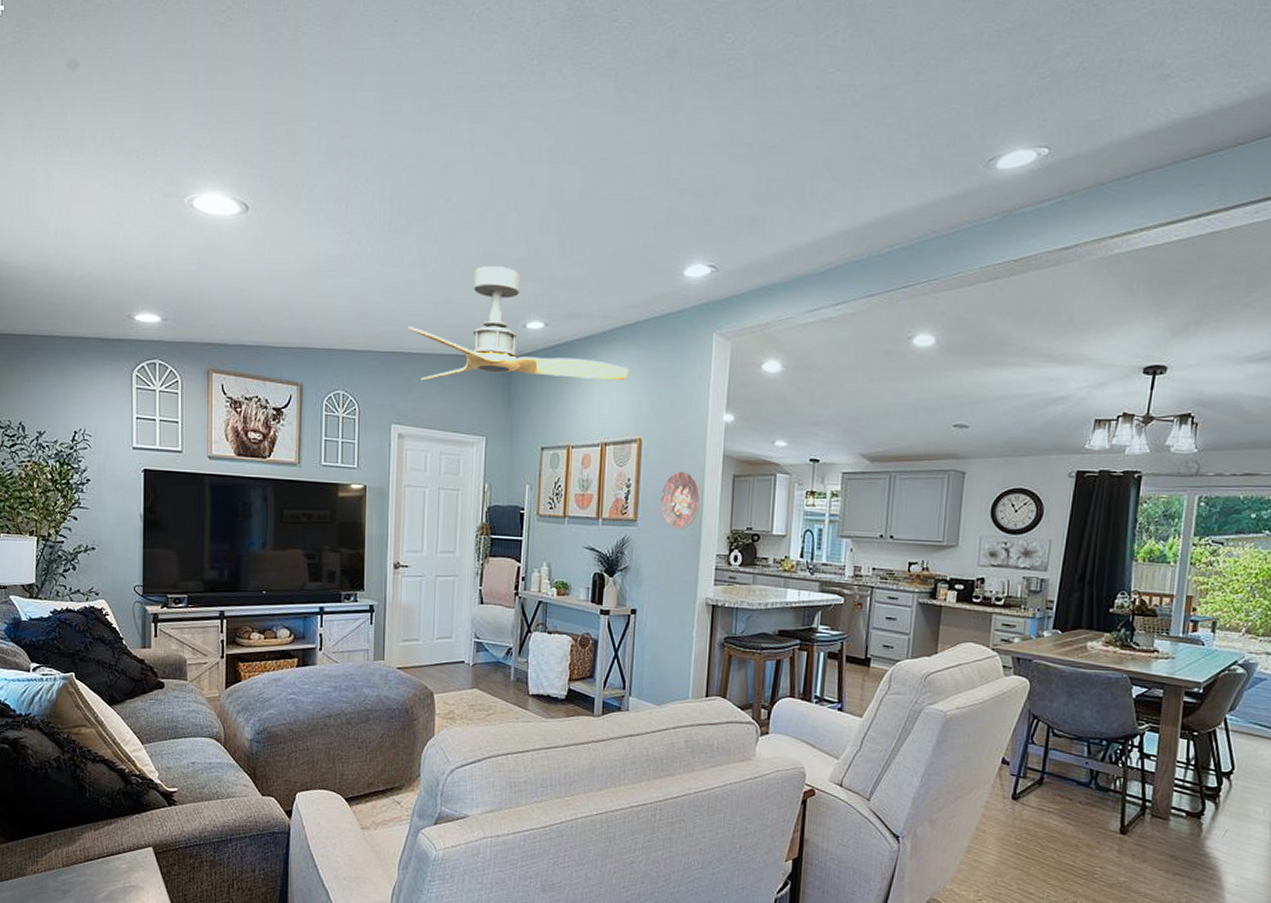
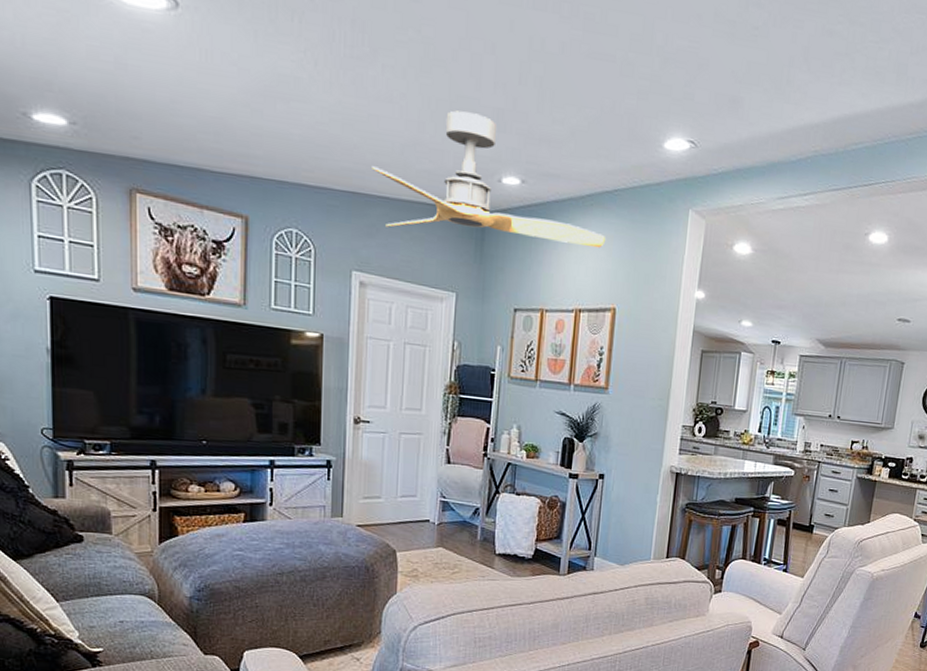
decorative plate: present [660,472,701,530] -> none [631,343,670,400]

